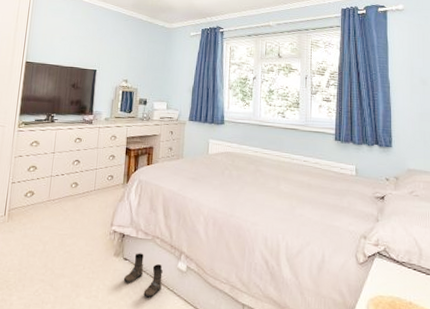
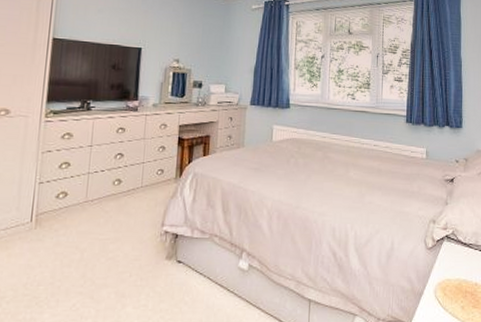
boots: present [123,253,163,298] -> none [177,254,222,302]

